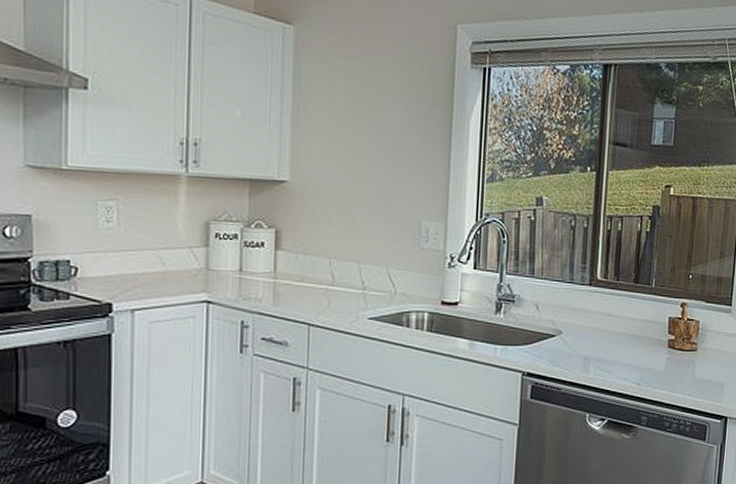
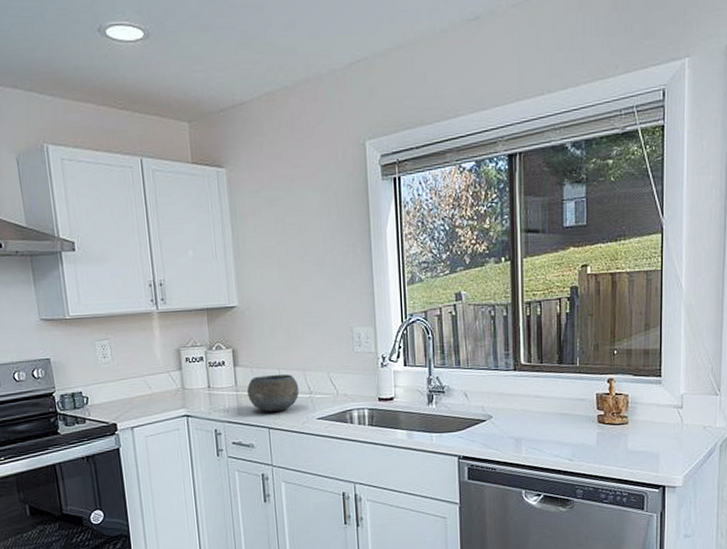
bowl: none [287,263,351,306] -> present [246,373,300,412]

